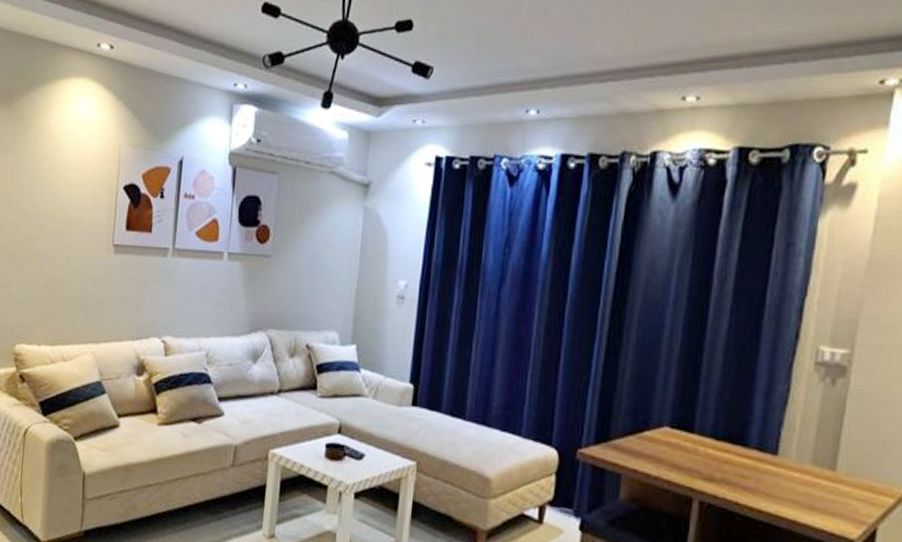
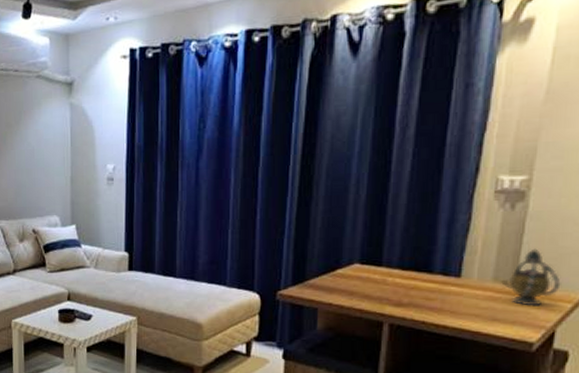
teapot: none [820,431,883,498] -> present [501,248,561,306]

